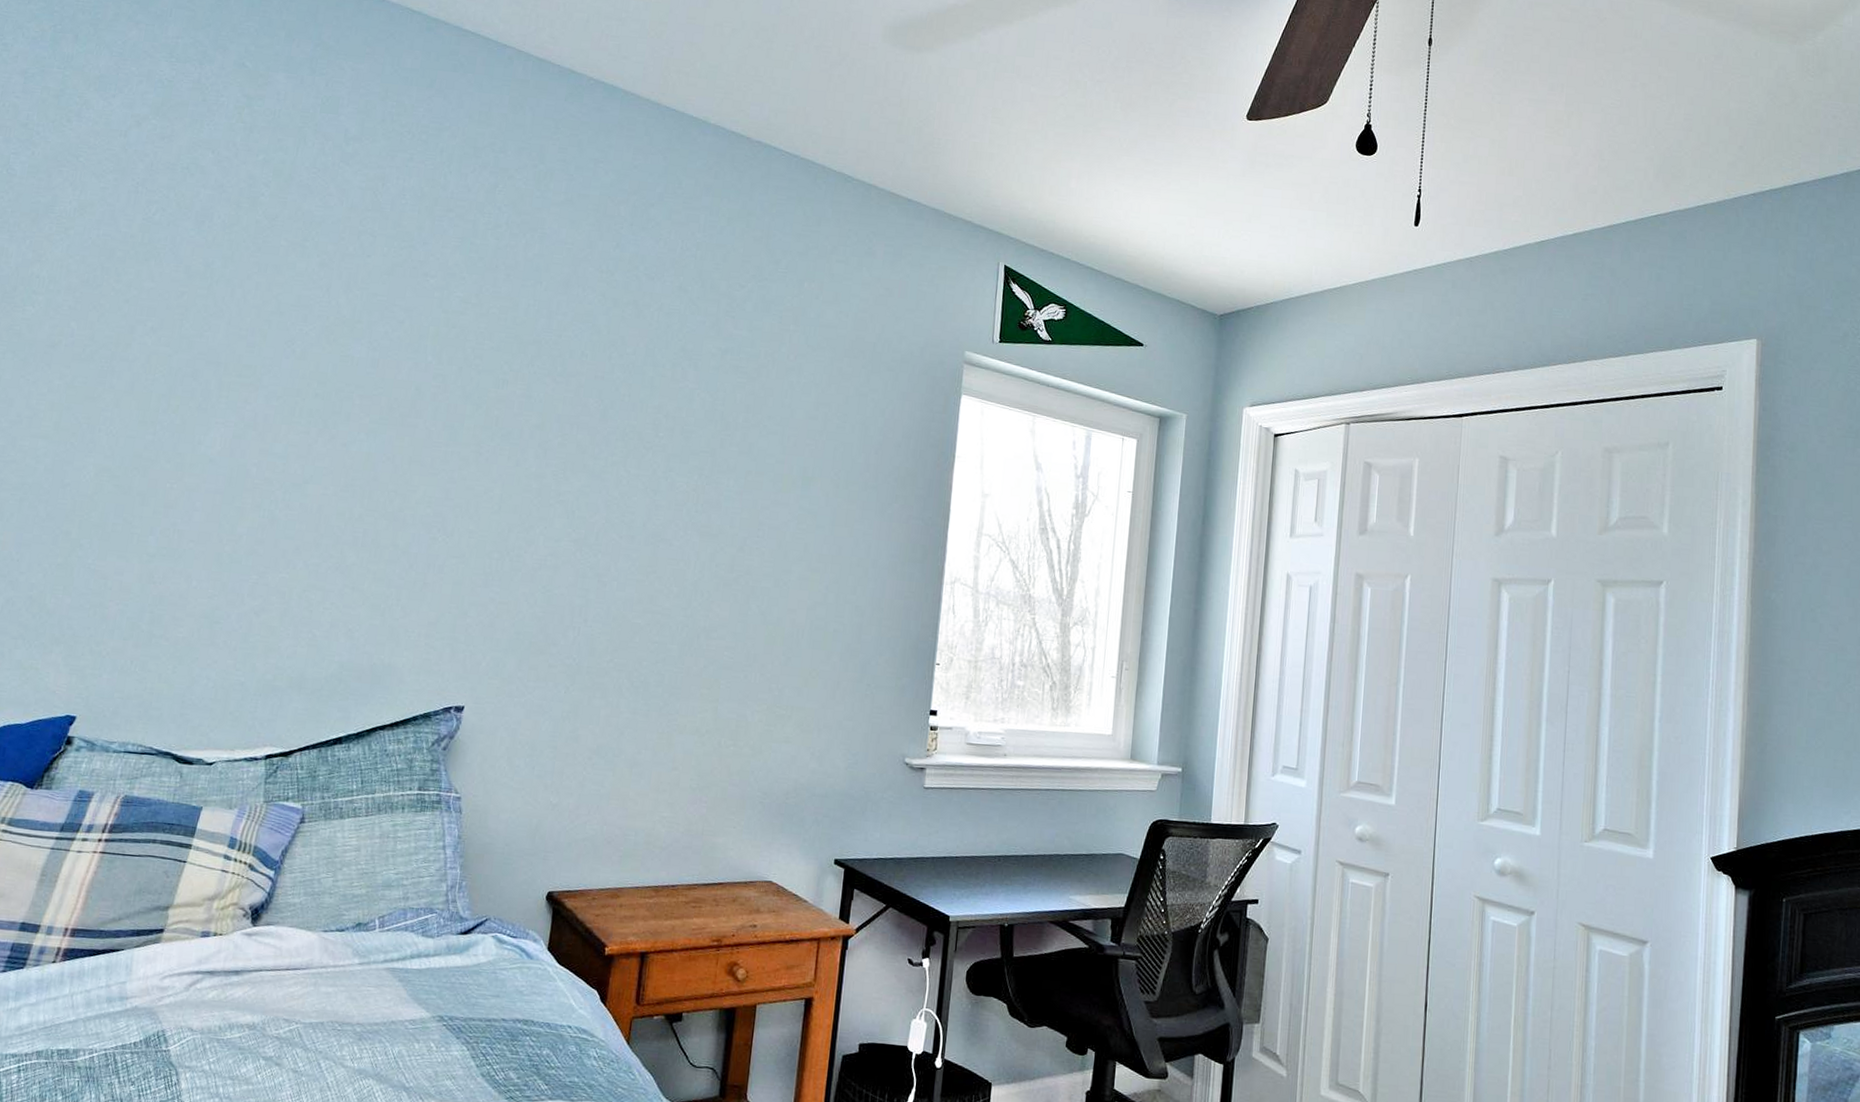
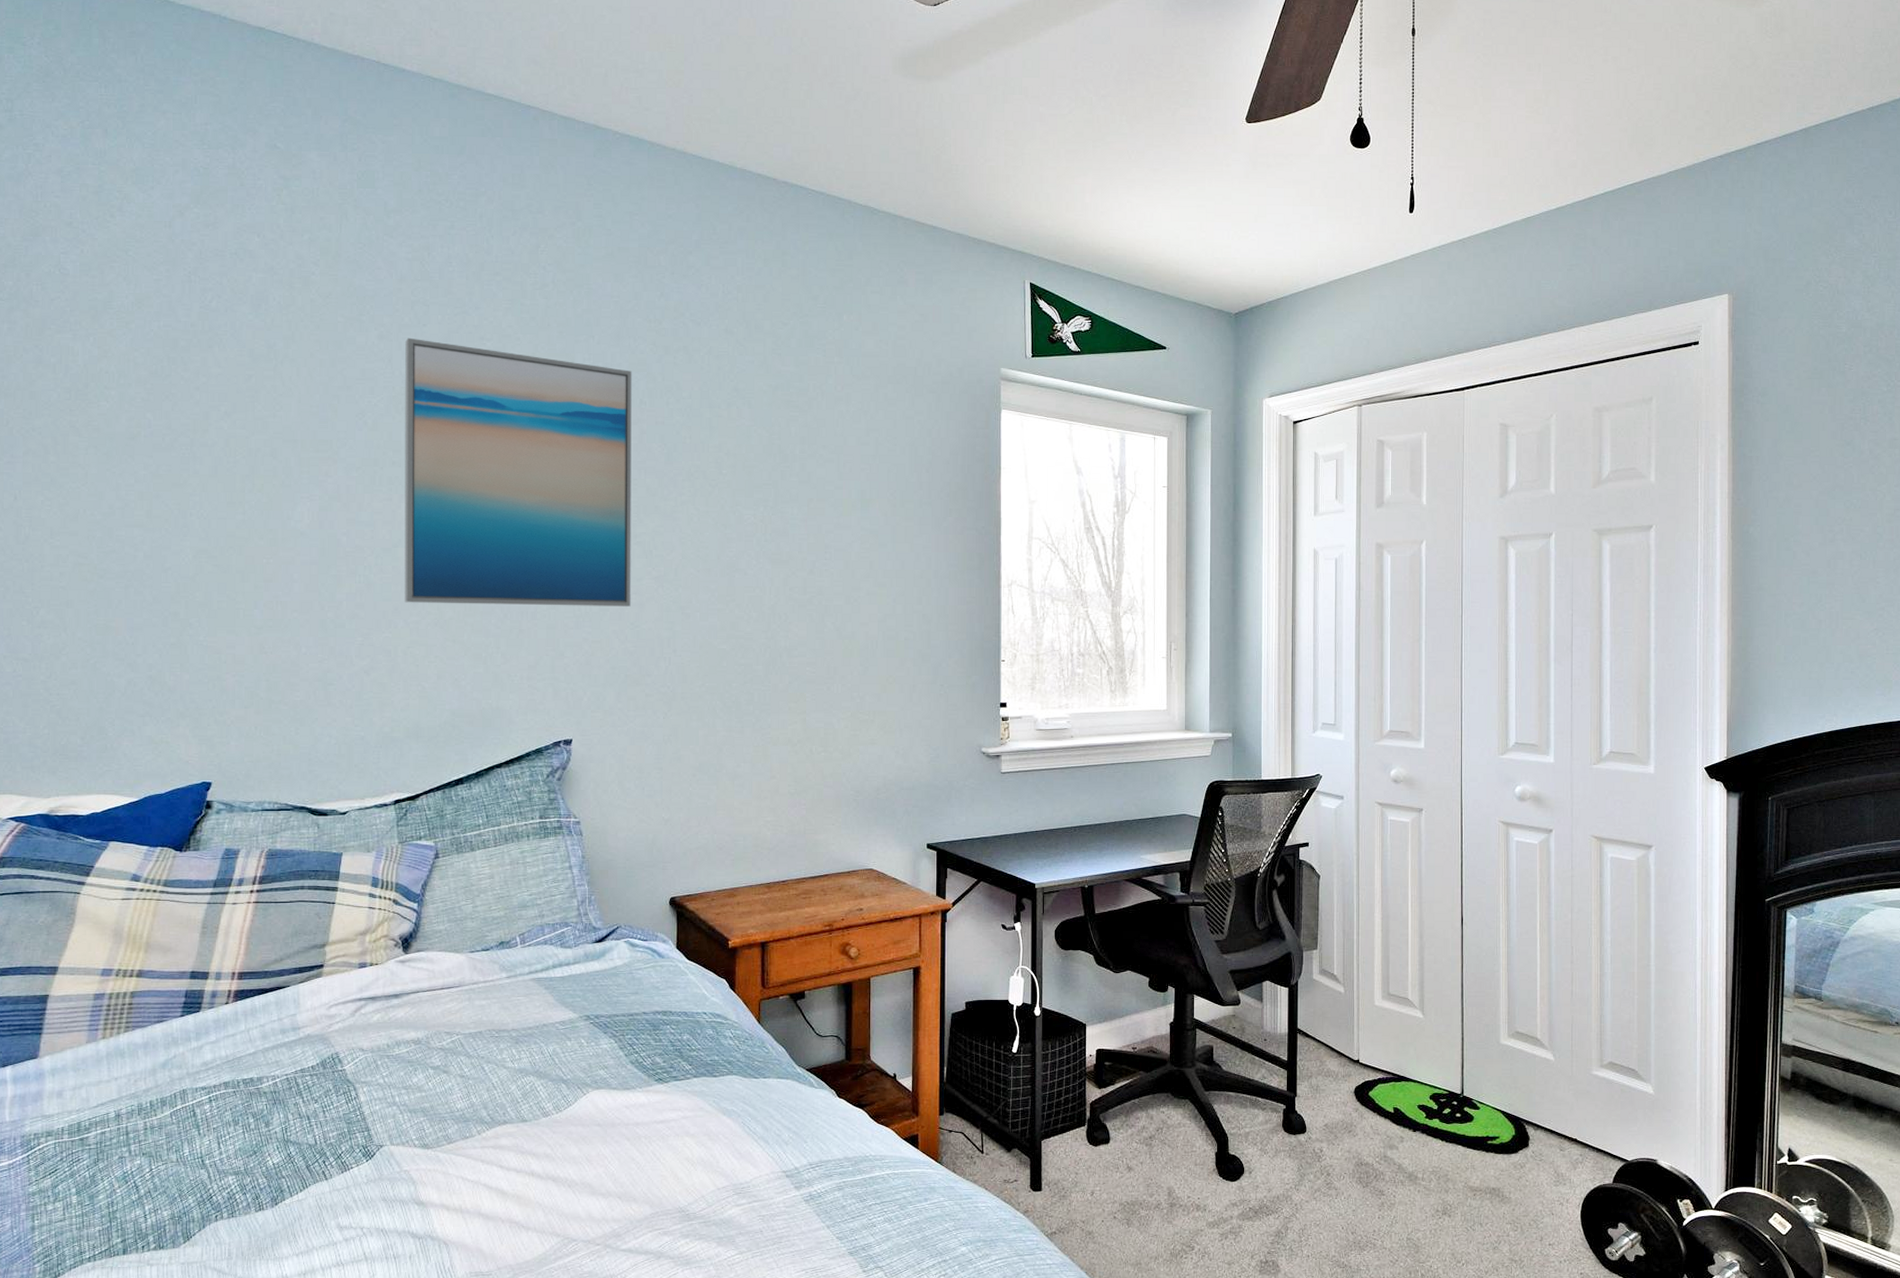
wall art: none [307,267,577,569] -> present [404,337,632,607]

